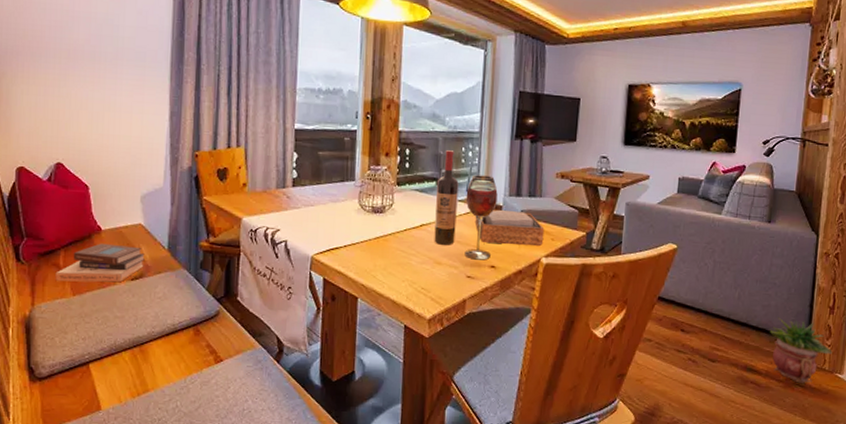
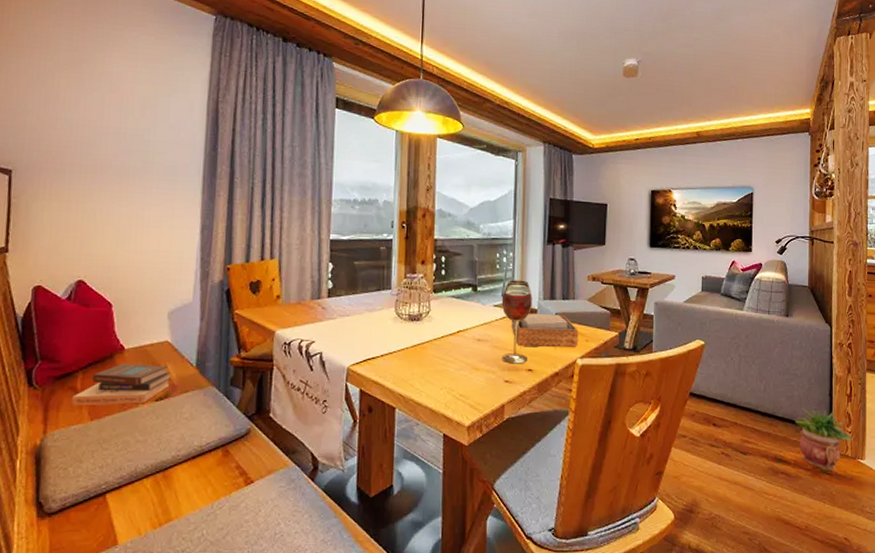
wine bottle: present [434,150,459,247] -> none [471,257,494,352]

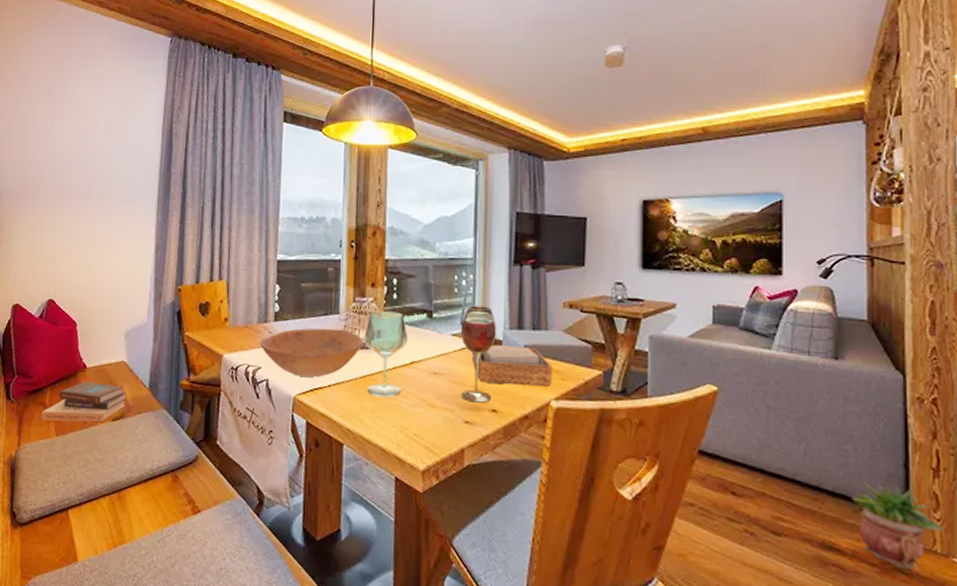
bowl: none [313,303,414,348] -> present [259,328,364,377]
wine glass: none [414,286,456,364] -> present [364,311,409,398]

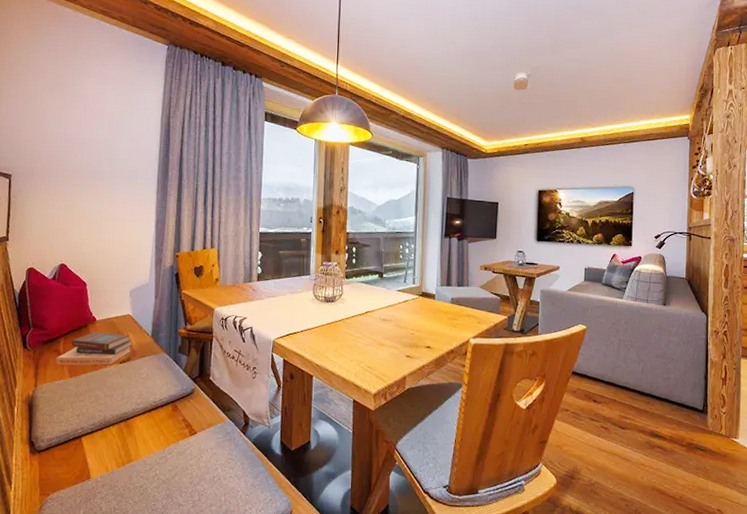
bowl: present [259,328,364,377] -> none [245,286,329,325]
wine glass: present [364,311,409,398] -> none [329,272,364,340]
wineglass: present [460,305,496,403] -> none [404,268,431,342]
napkin holder: present [471,345,553,388] -> none [412,298,472,329]
potted plant: present [851,480,944,570] -> none [671,388,727,447]

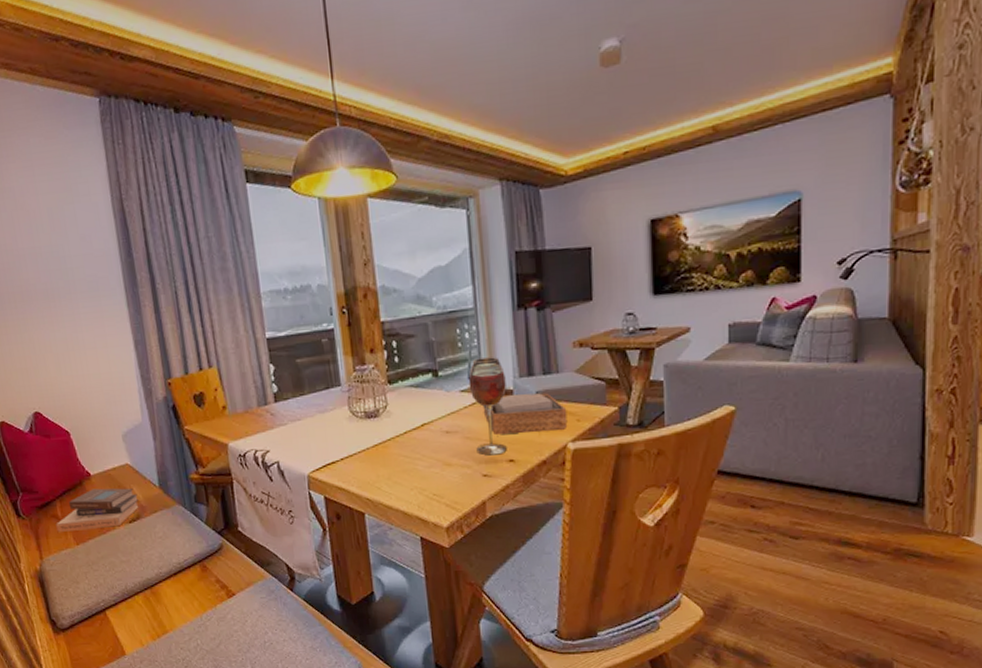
wineglass: none [404,268,431,342] -> present [468,357,507,456]
napkin holder: none [412,298,472,329] -> present [483,393,568,436]

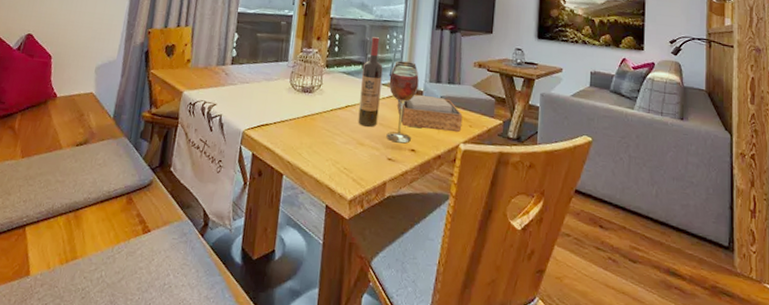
books: present [56,488,139,533] -> none [8,109,92,148]
wine bottle: none [432,335,463,445] -> present [357,37,383,128]

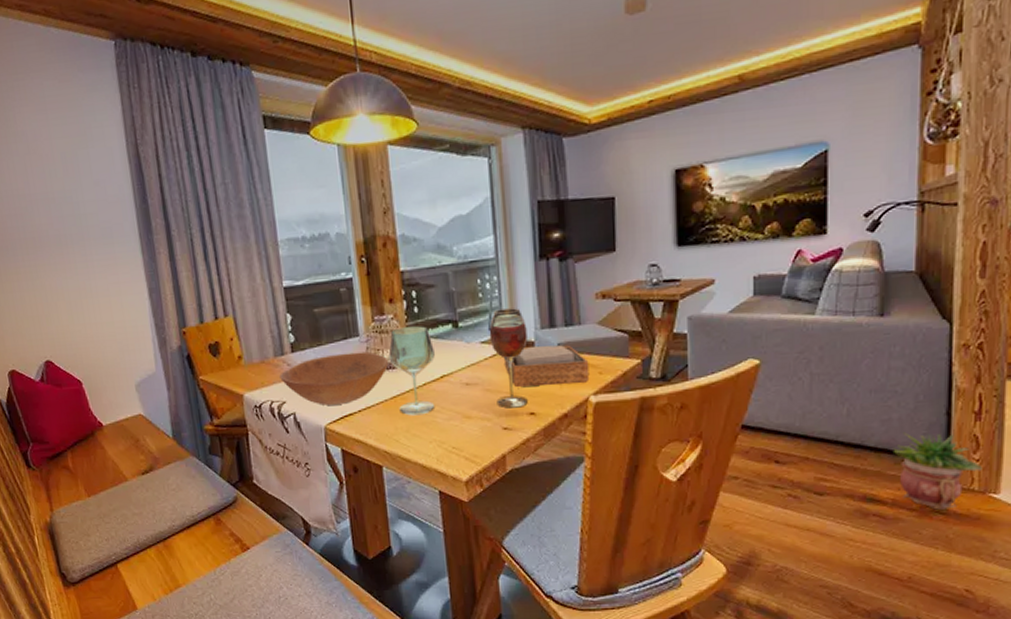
bowl: none [216,72,307,115] -> present [279,351,389,405]
wine glass: none [307,60,346,136] -> present [388,326,436,416]
wine bottle: present [357,37,383,128] -> none [452,285,484,397]
potted plant: none [690,218,758,293] -> present [893,432,983,510]

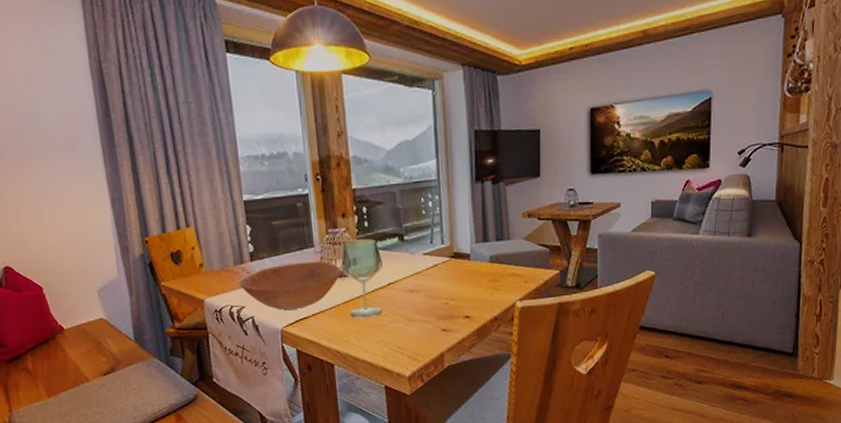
wineglass: present [489,308,528,408] -> none [431,224,464,312]
napkin holder: present [503,345,590,388] -> none [443,257,517,295]
potted plant: present [893,432,983,510] -> none [755,331,821,394]

